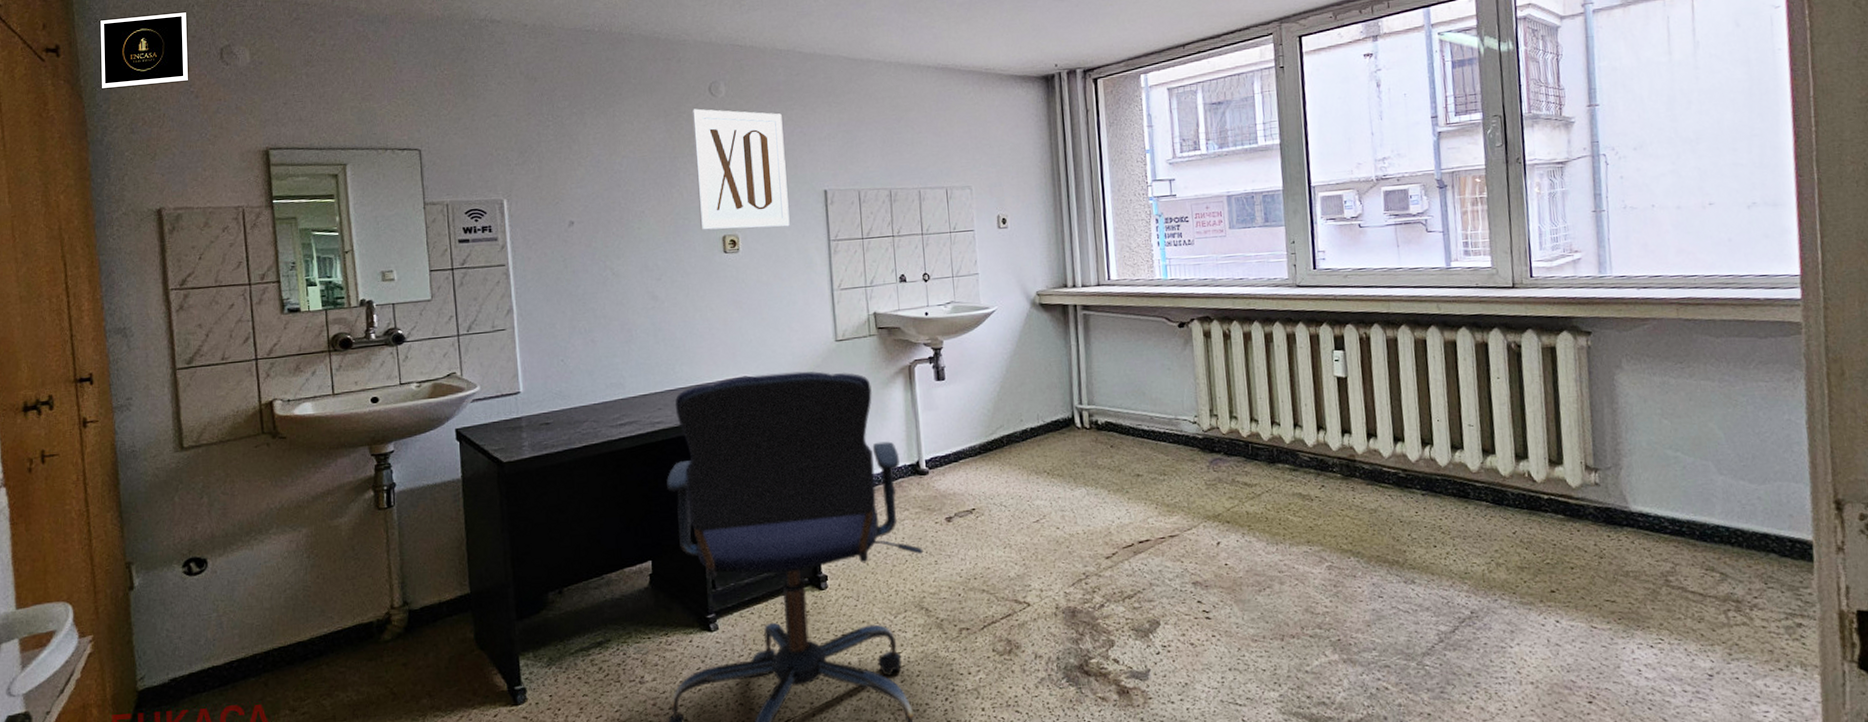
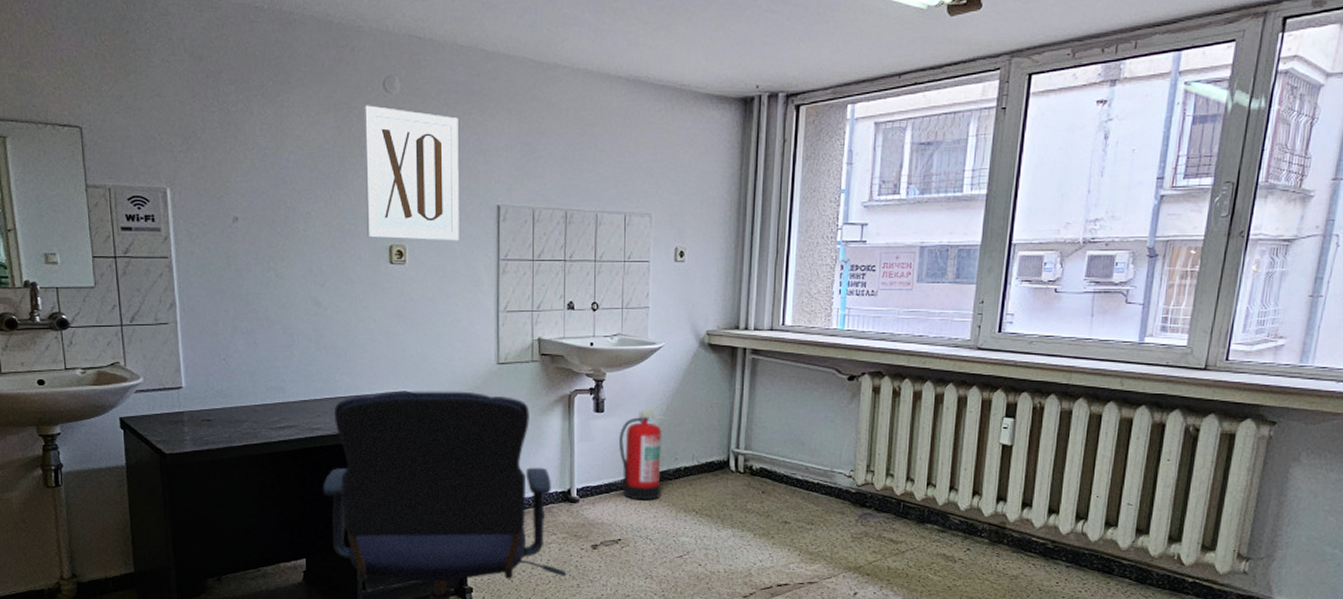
fire extinguisher: none [962,367,1011,467] -> present [618,404,670,501]

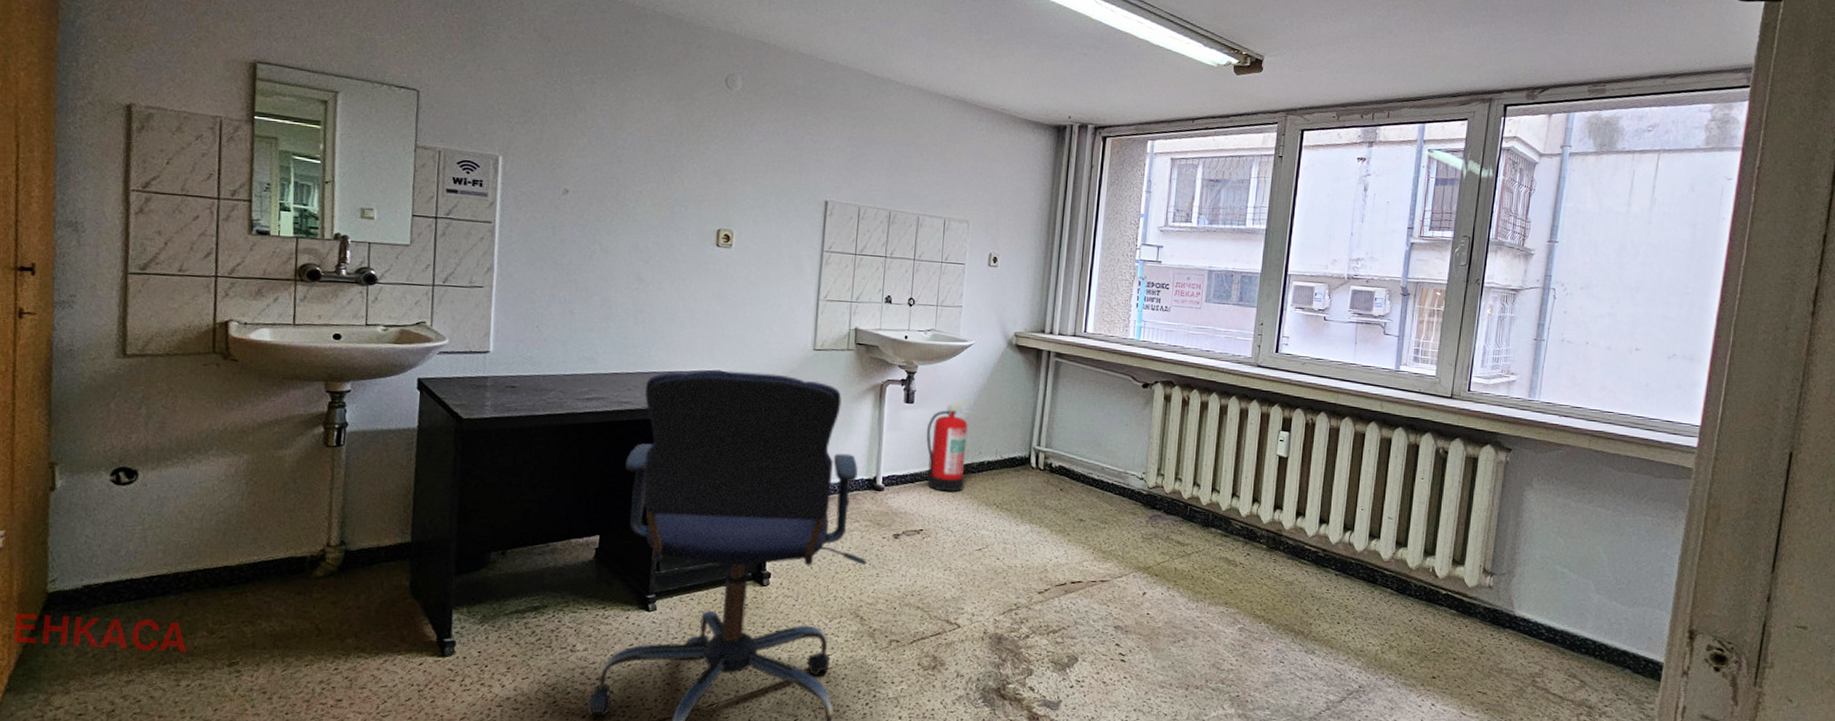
wall art: present [364,105,459,241] -> none [696,98,795,231]

